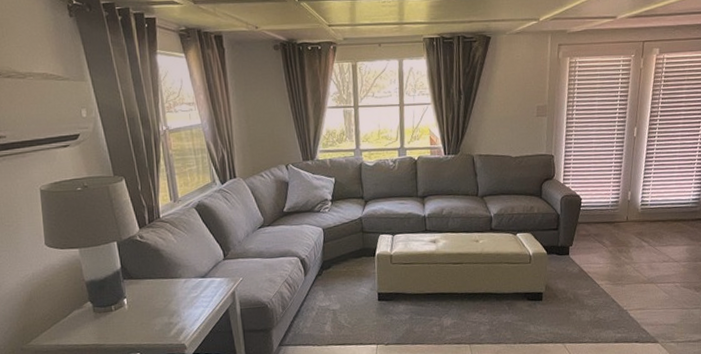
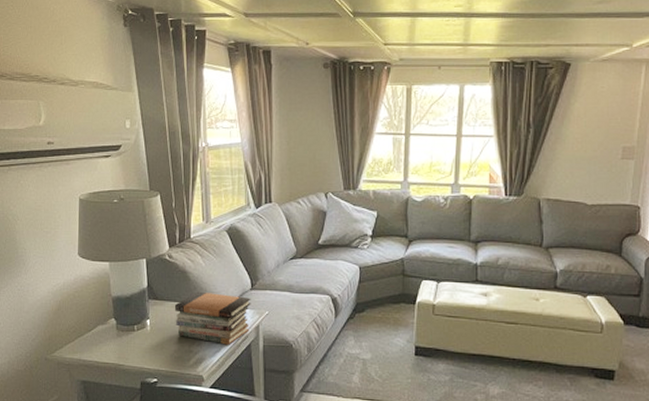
book stack: none [150,266,226,313] -> present [174,291,251,345]

